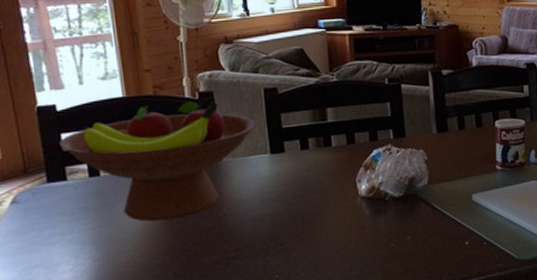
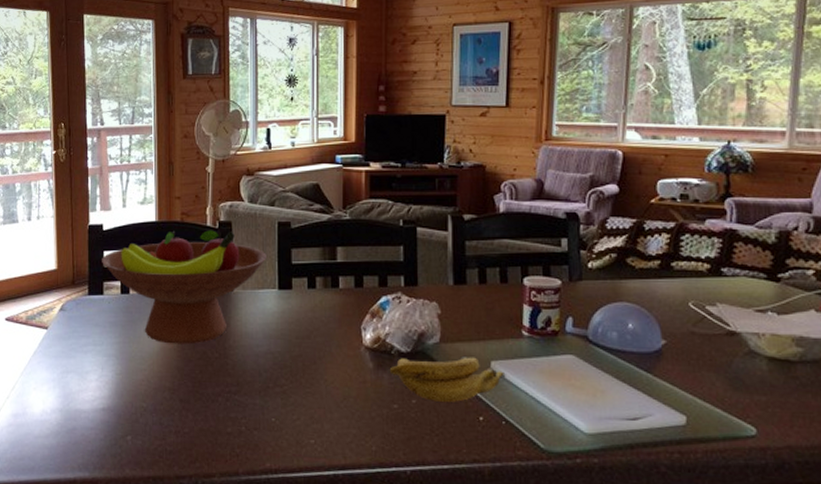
banana: none [385,192,485,236] -> present [389,355,506,402]

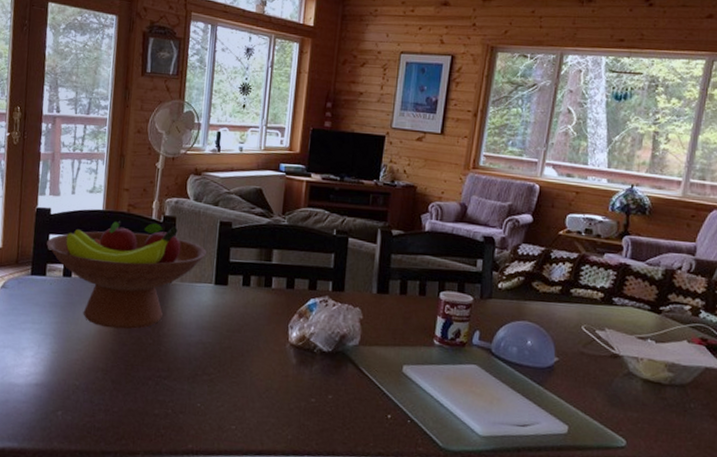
banana: present [389,355,506,402] -> none [310,356,415,400]

